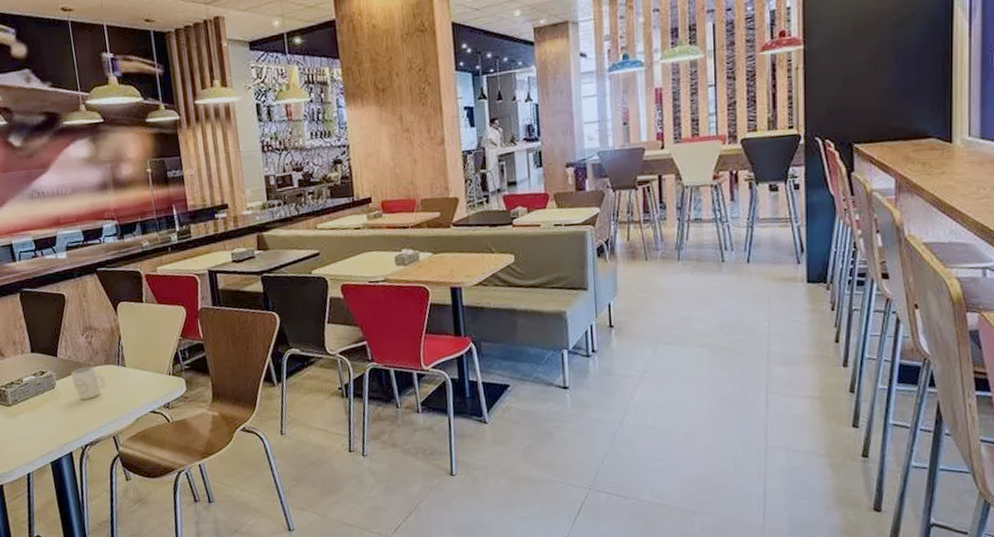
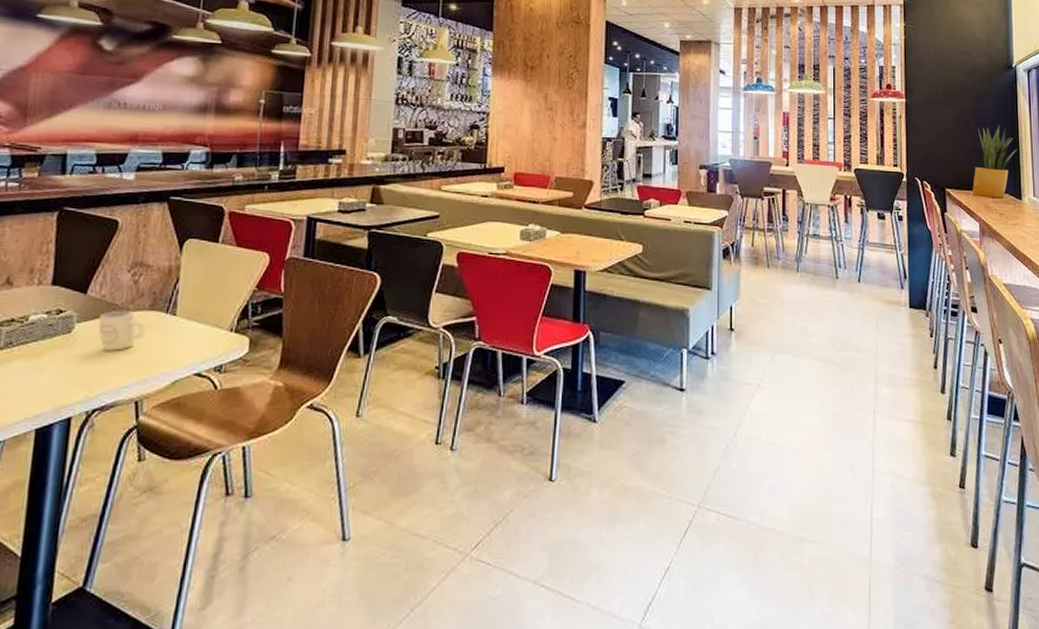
planter: none [888,54,949,148] -> present [972,124,1017,199]

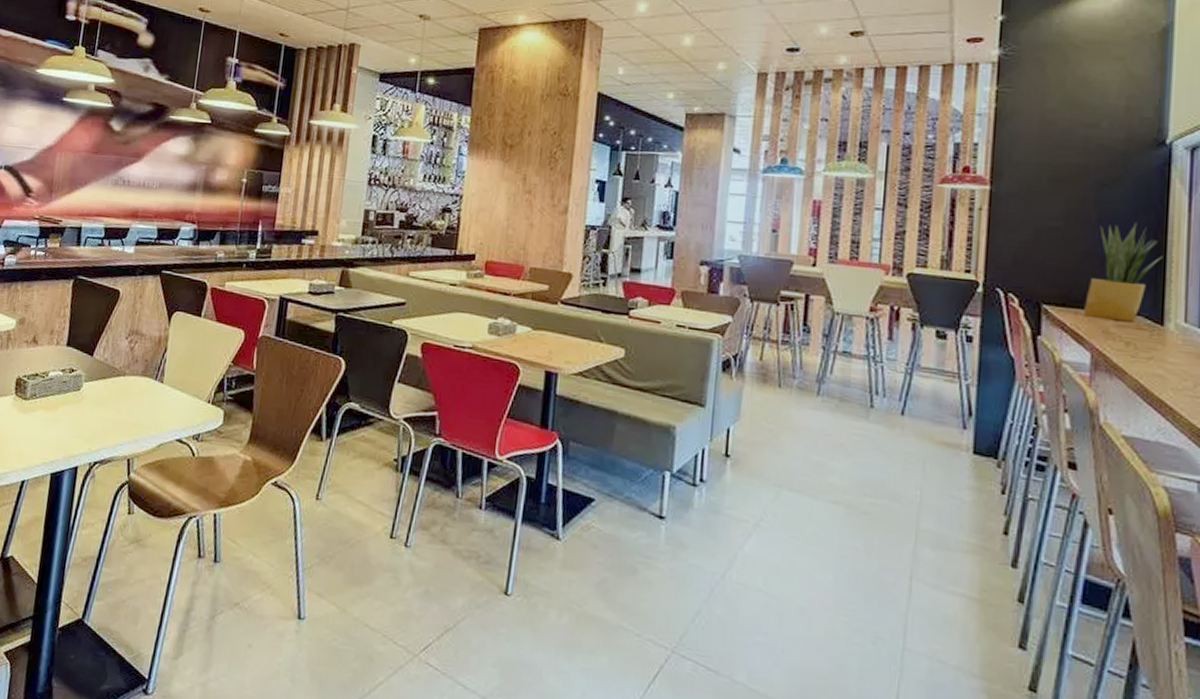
mug: present [98,310,145,351] -> none [101,373,138,411]

